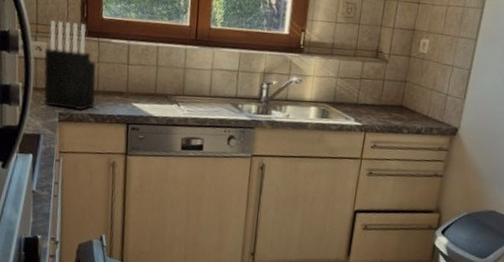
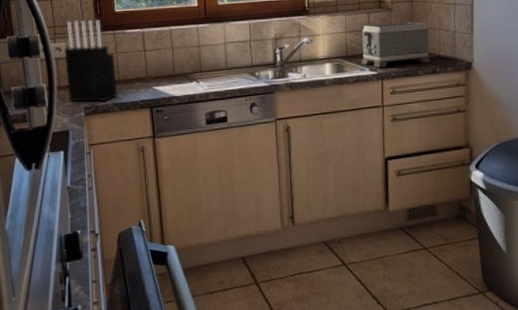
toaster: none [347,73,421,122] -> present [361,22,431,68]

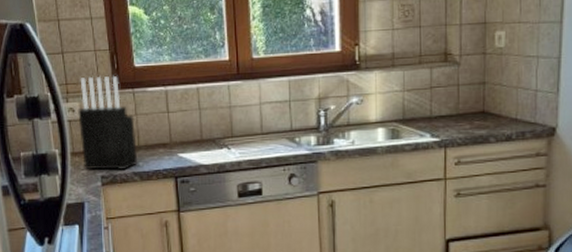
toaster: present [361,22,431,68] -> none [421,78,505,134]

